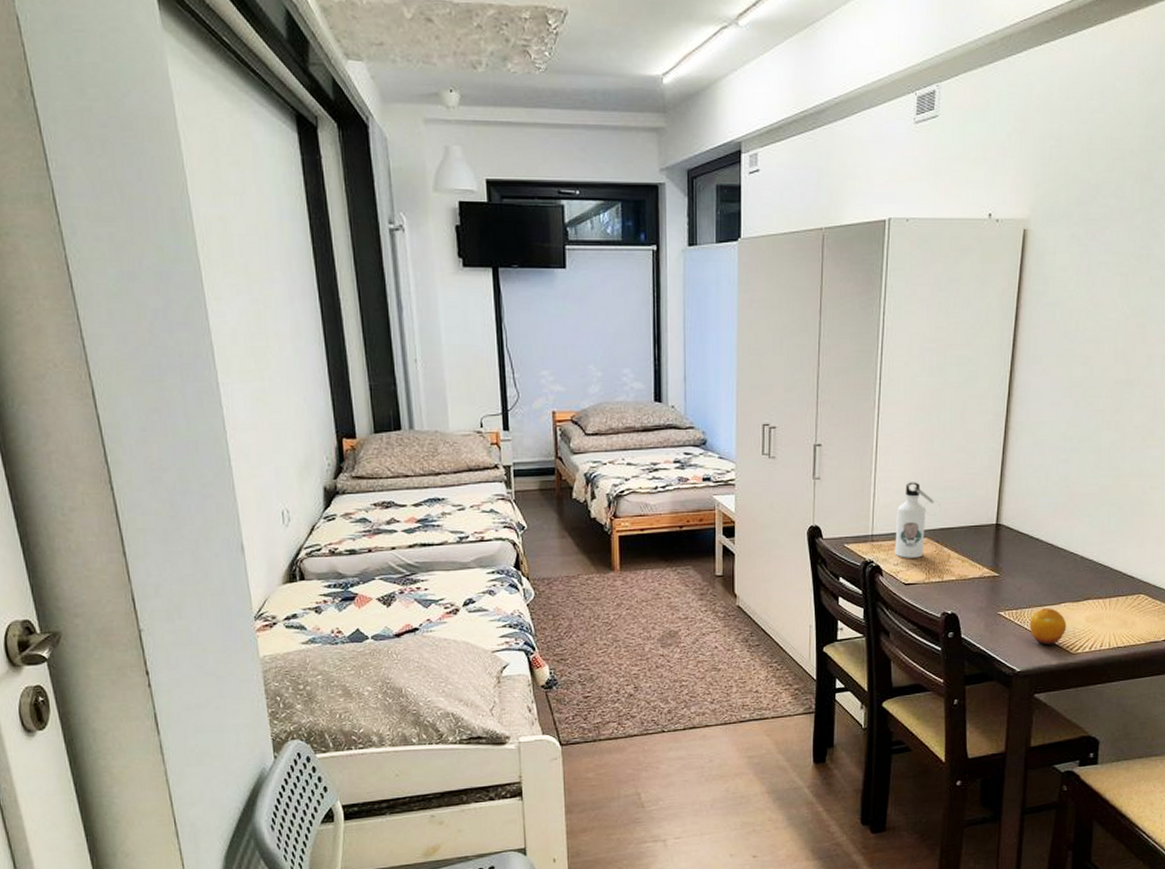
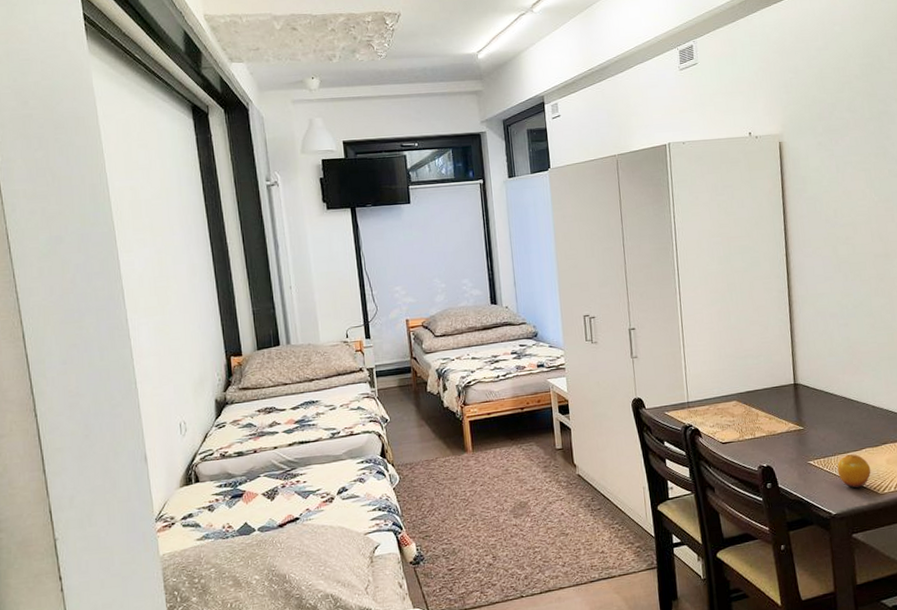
water bottle: present [894,482,941,558] -> none [707,353,745,420]

